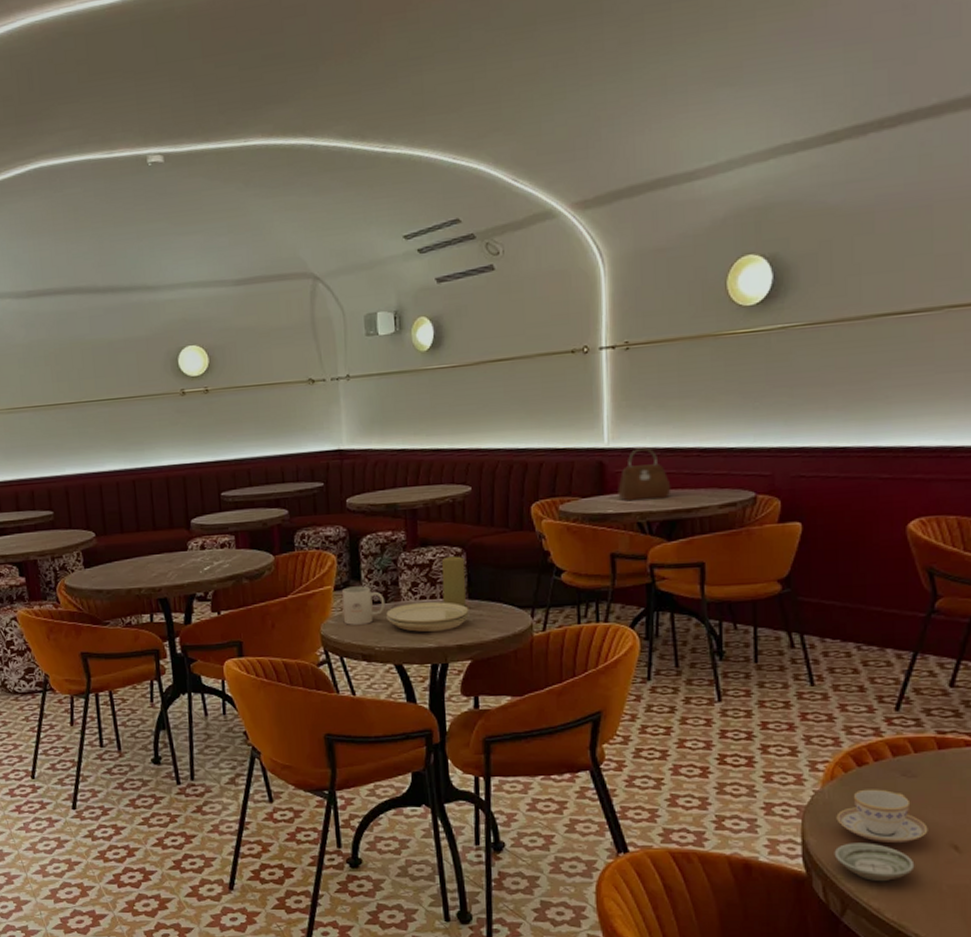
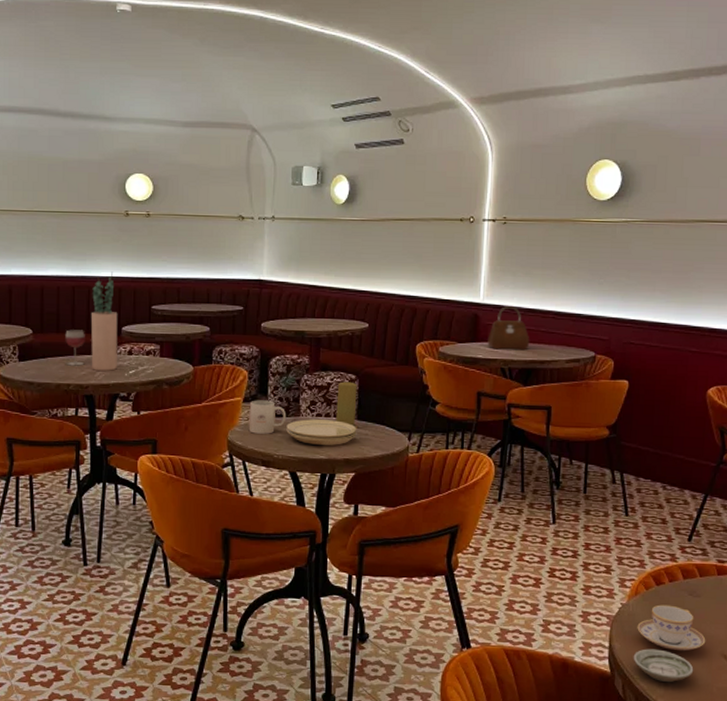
wineglass: none [130,527,155,568] -> present [65,329,85,366]
vase: none [154,459,190,572] -> present [90,271,118,372]

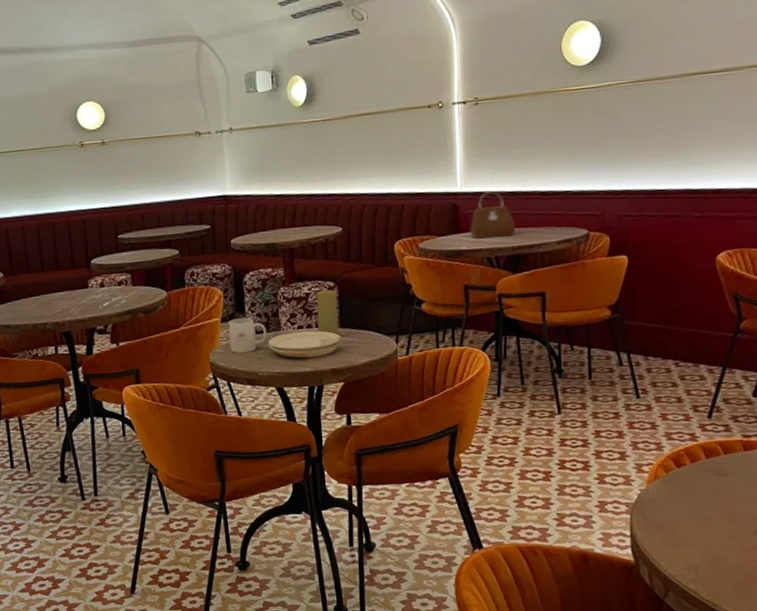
wineglass: present [65,329,85,366] -> none [35,267,58,305]
vase: present [90,271,118,372] -> none [56,205,91,308]
saucer: present [633,649,694,683] -> none [657,533,726,567]
teacup: present [637,604,706,652] -> none [659,486,736,534]

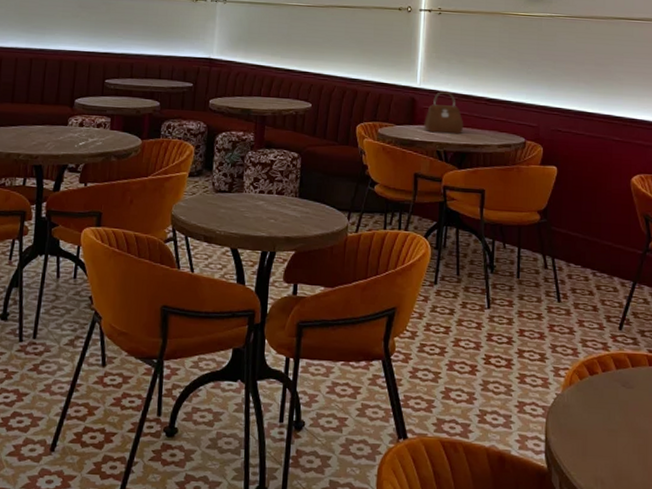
mug: present [228,317,267,353] -> none [192,175,230,210]
plate: present [268,330,342,358] -> none [229,196,298,223]
candle: present [316,289,343,337] -> none [278,159,300,206]

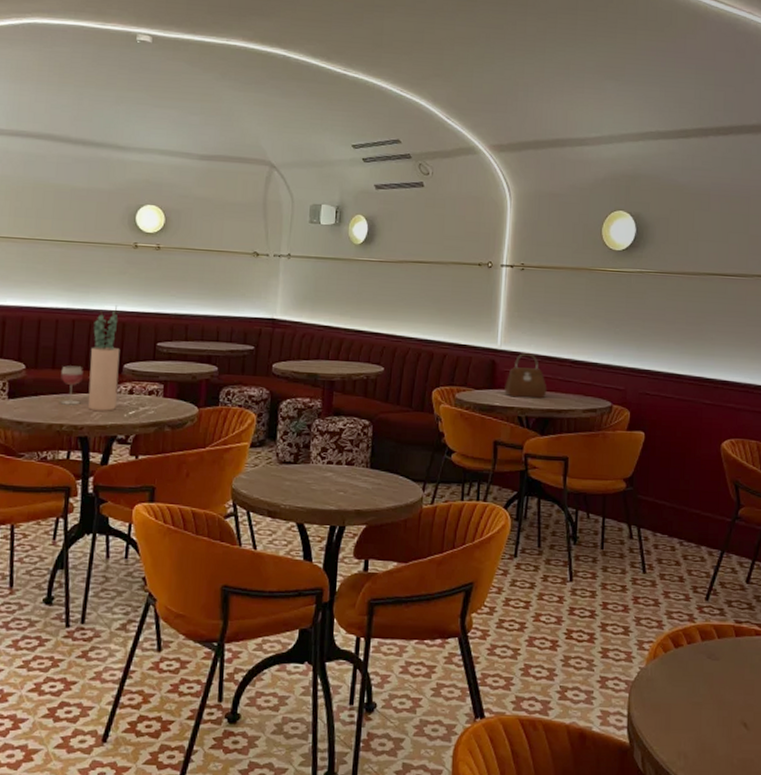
wineglass: none [18,100,39,136] -> present [60,365,83,405]
vase: none [42,45,72,143] -> present [87,305,120,412]

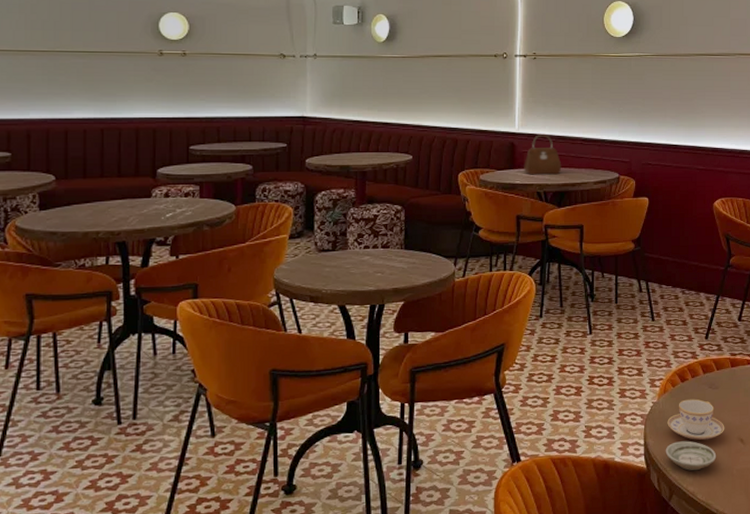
wineglass: present [60,365,83,405] -> none [93,174,116,212]
vase: present [87,305,120,412] -> none [122,112,153,217]
saucer: none [652,717,714,754] -> present [665,440,717,471]
teacup: none [656,668,725,720] -> present [667,399,725,441]

